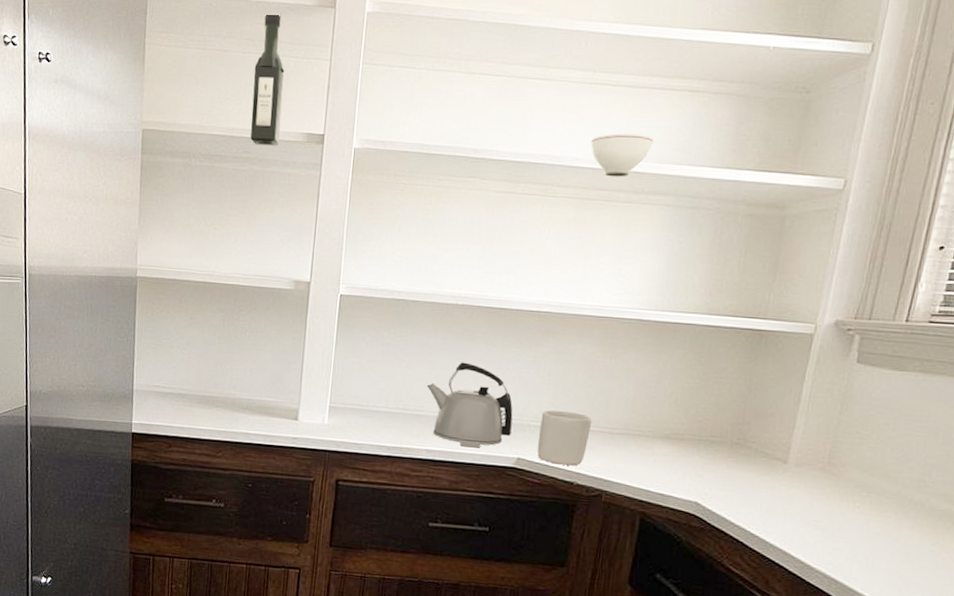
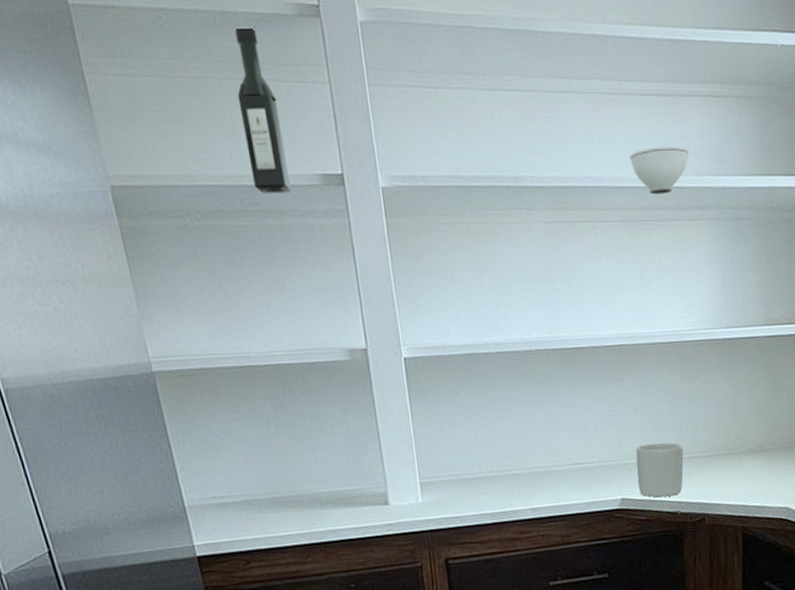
kettle: present [426,362,513,448] -> none [517,410,612,498]

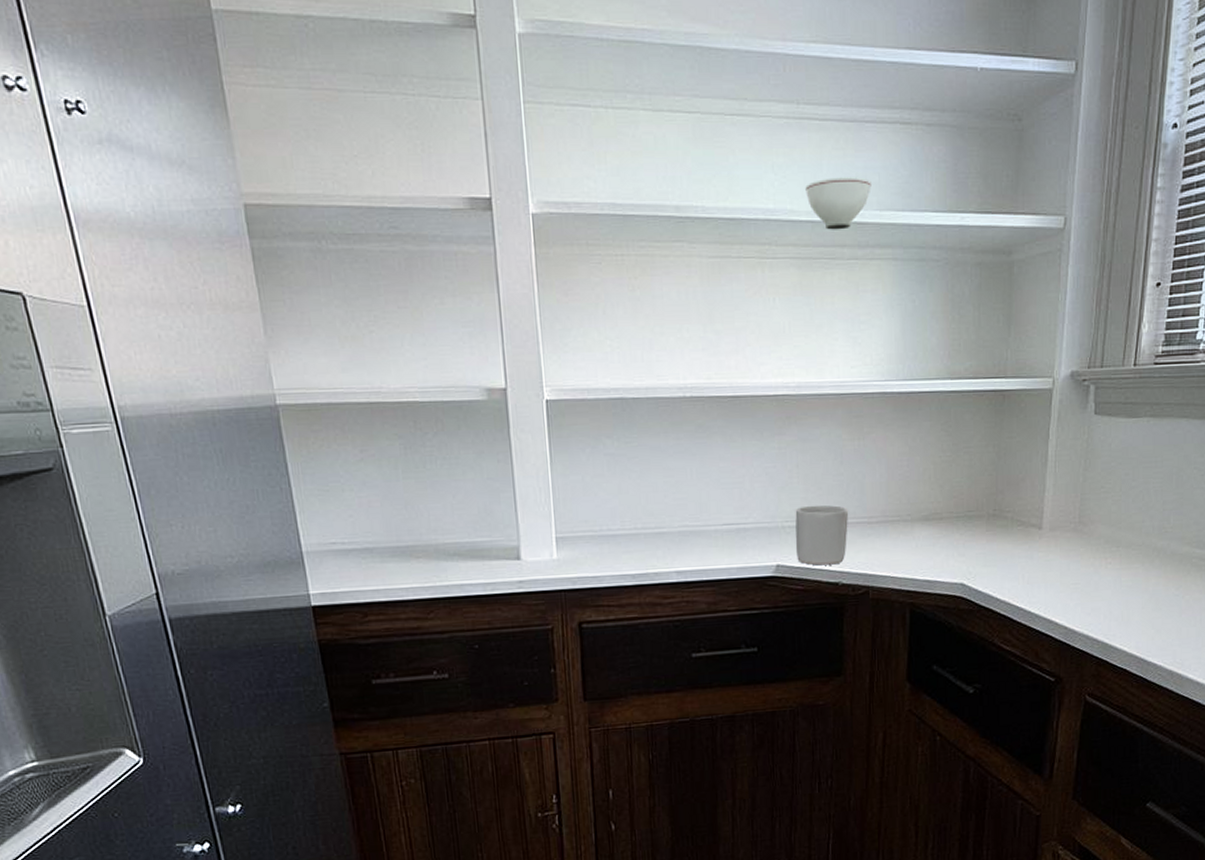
bottle: present [235,25,292,194] -> none [383,36,435,218]

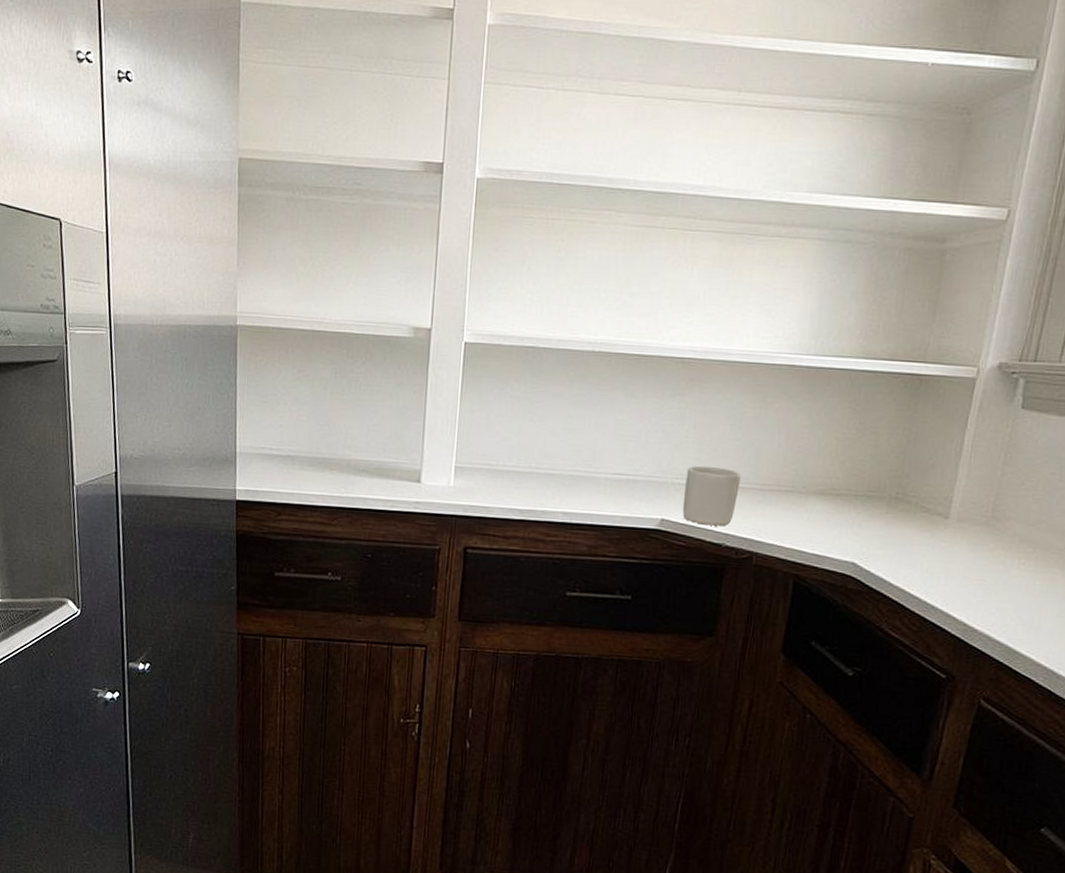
bowl: present [805,177,873,230] -> none [736,160,806,209]

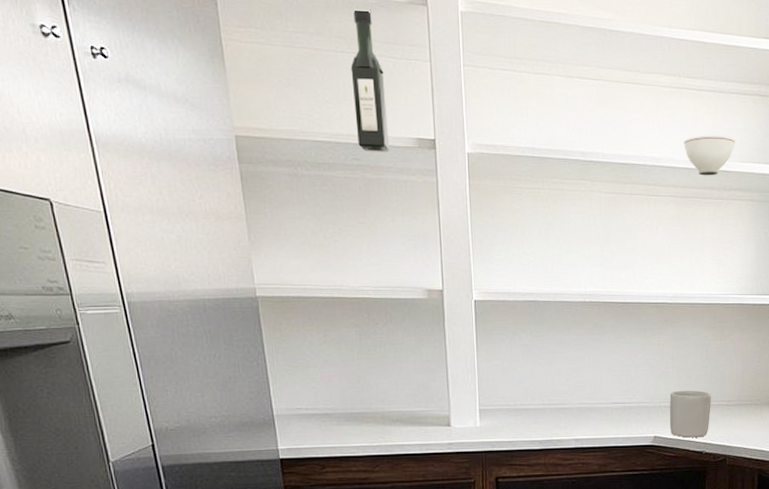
bottle: none [361,25,398,177] -> present [350,9,390,152]
bowl: none [736,160,806,209] -> present [684,135,736,176]

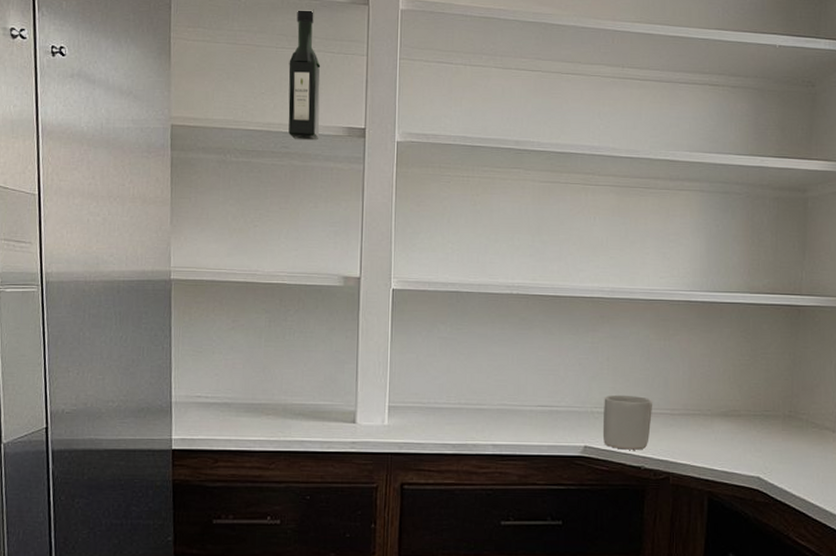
bowl: present [684,135,736,176] -> none [626,124,684,166]

